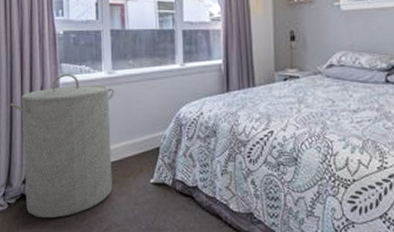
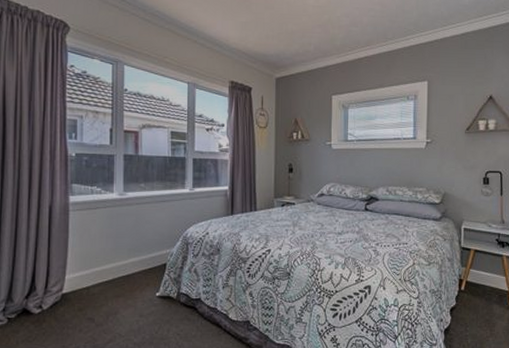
laundry hamper: present [10,73,114,219] -> none [16,193,125,332]

